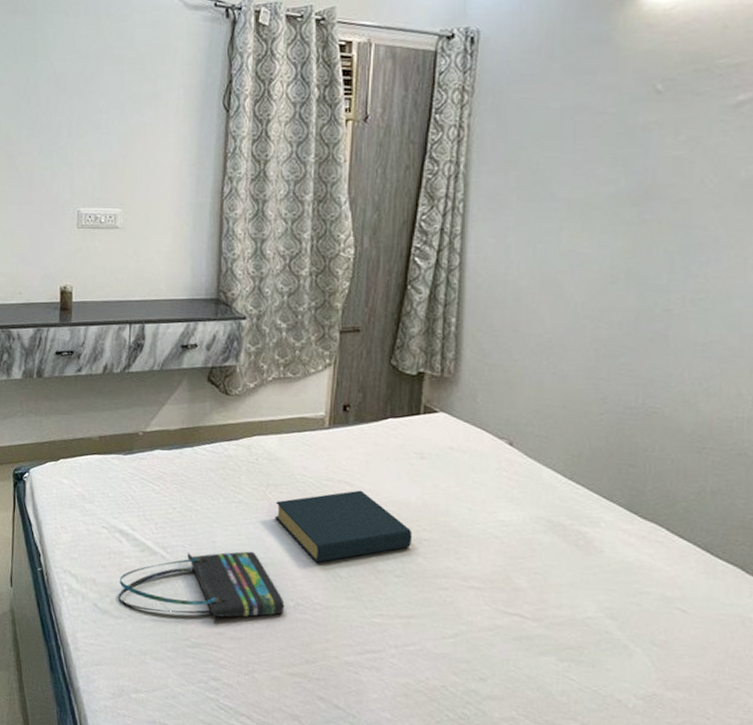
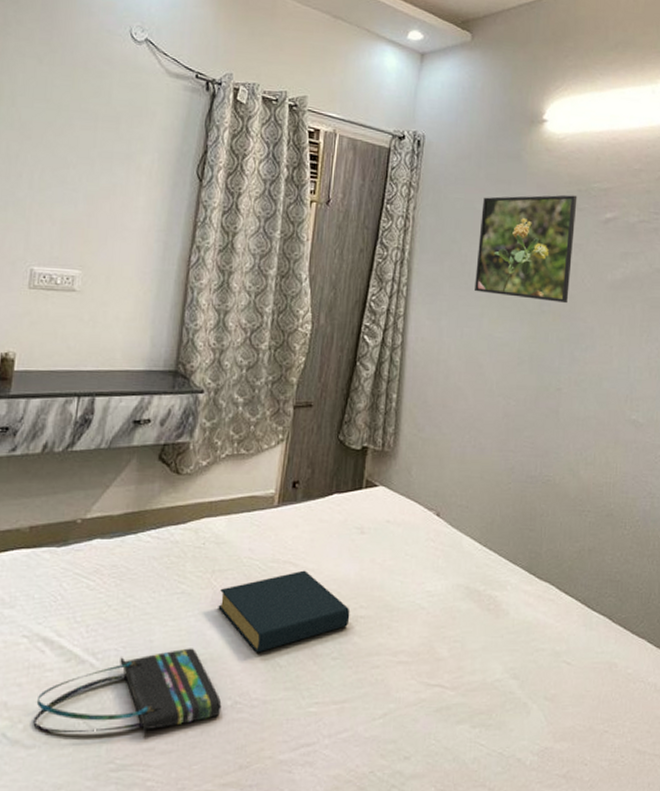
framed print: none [550,77,694,210] -> present [475,194,578,304]

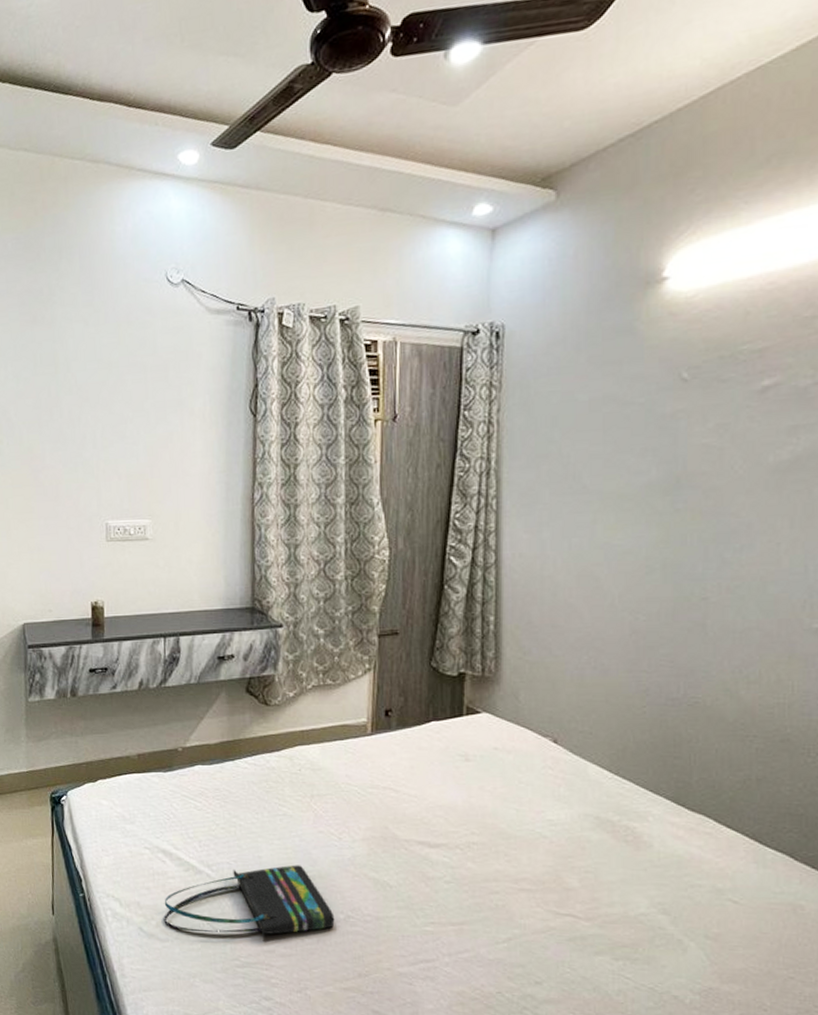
hardback book: present [218,570,350,653] -> none [320,796,461,873]
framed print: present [475,194,578,304] -> none [582,364,719,498]

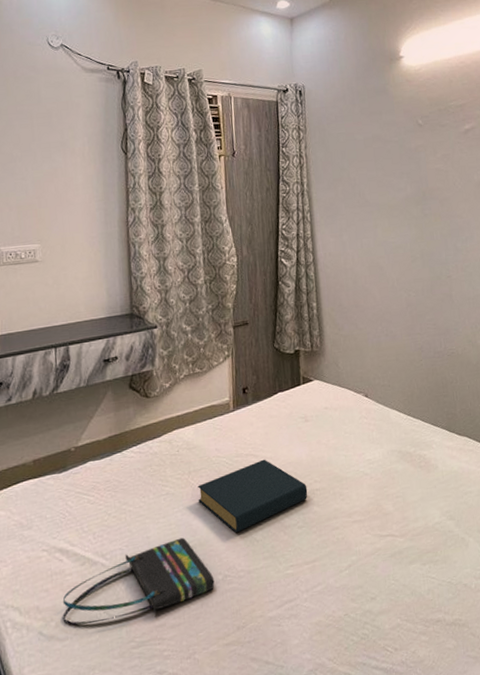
hardback book: none [320,796,461,873] -> present [198,459,308,533]

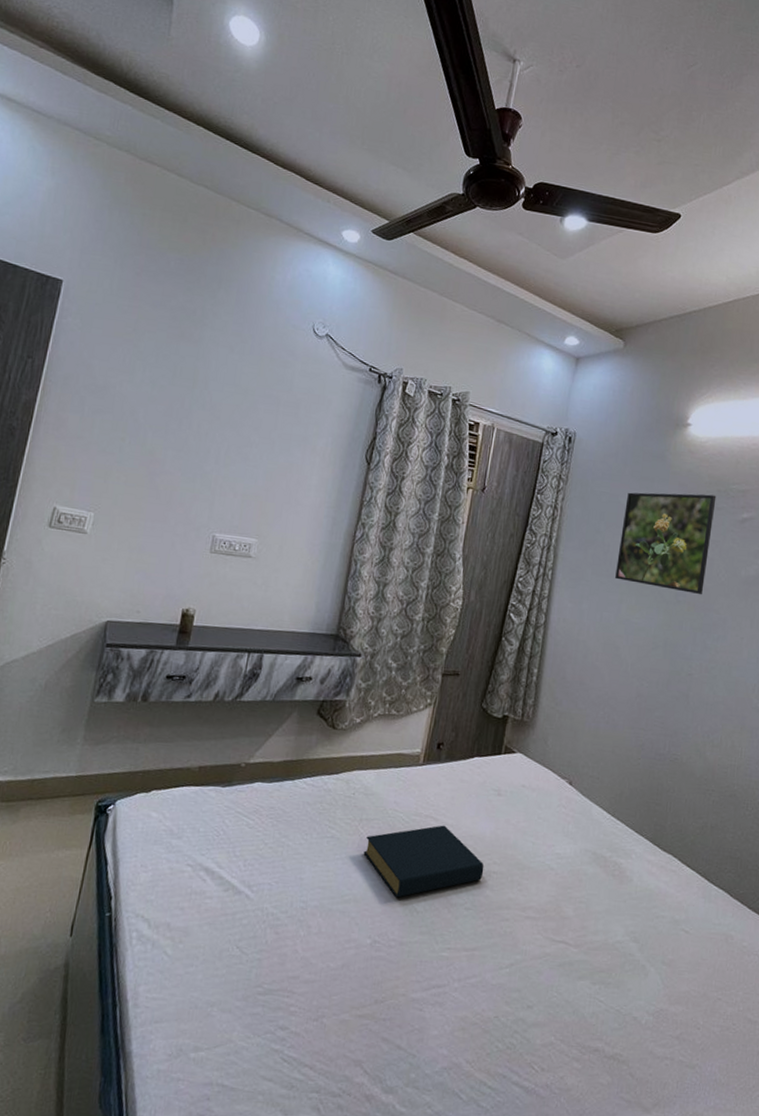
tote bag: present [62,537,215,626] -> none [192,888,362,967]
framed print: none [361,114,445,208] -> present [615,492,717,595]

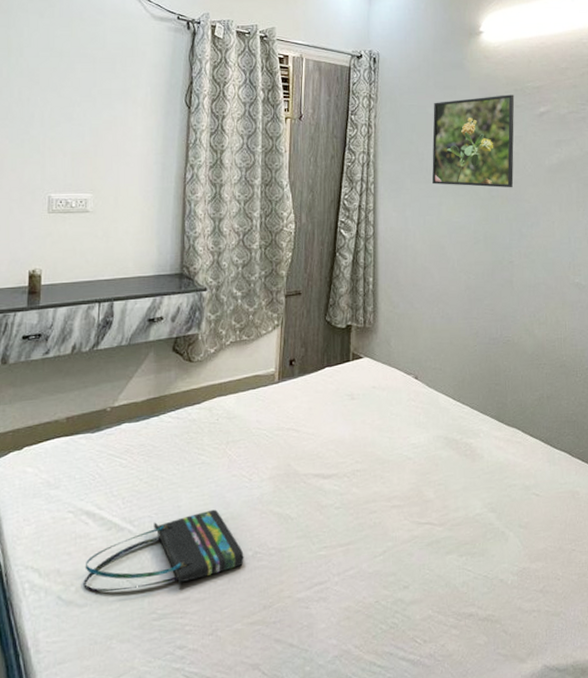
tote bag: none [192,888,362,967] -> present [83,509,244,592]
hardback book: present [363,825,484,898] -> none [234,435,348,509]

